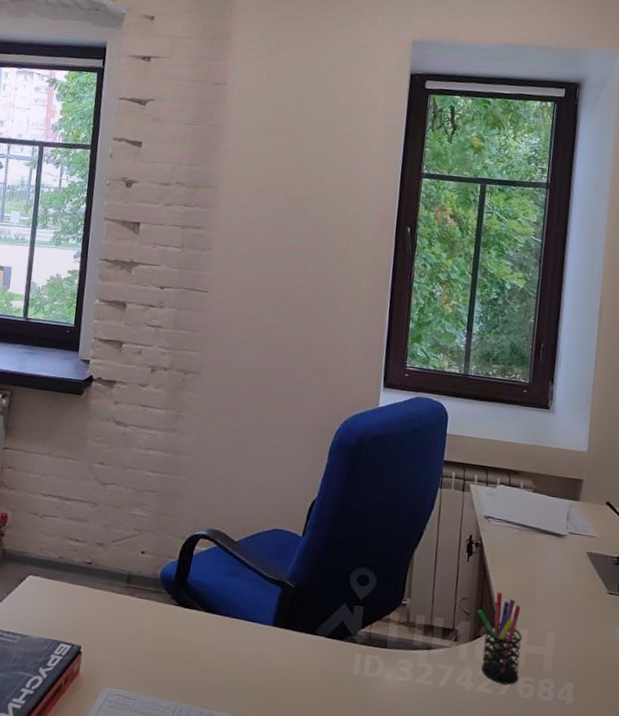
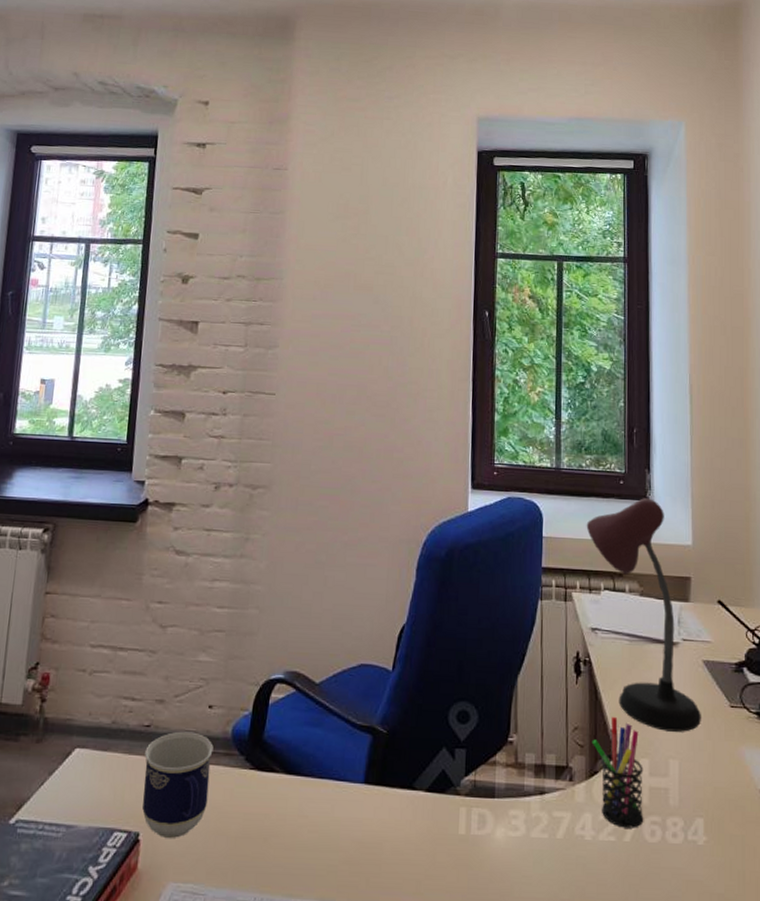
cup: none [84,570,145,654] -> present [142,731,214,838]
desk lamp: none [488,406,580,611] -> present [586,497,701,732]

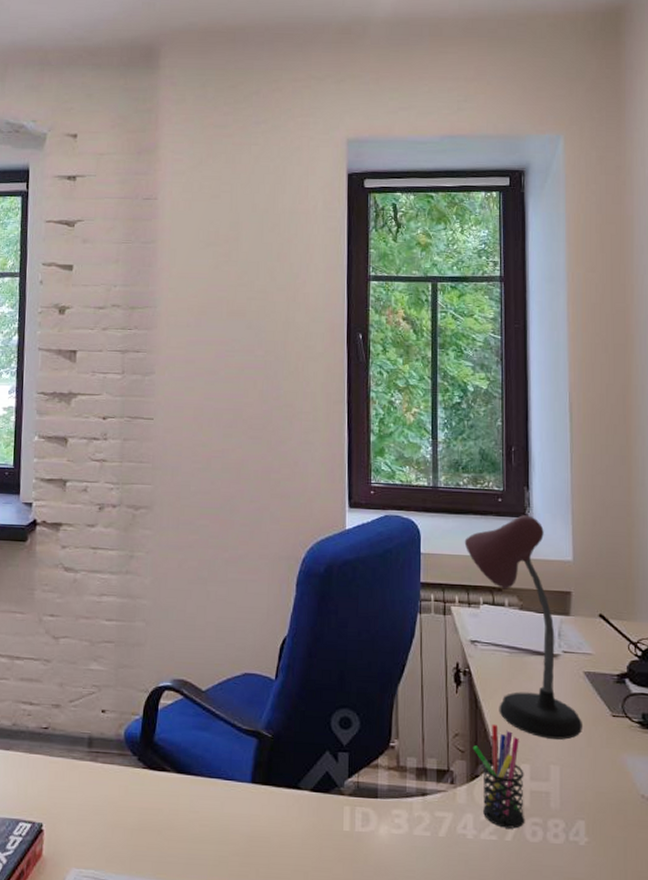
cup: present [142,731,214,838] -> none [44,733,108,829]

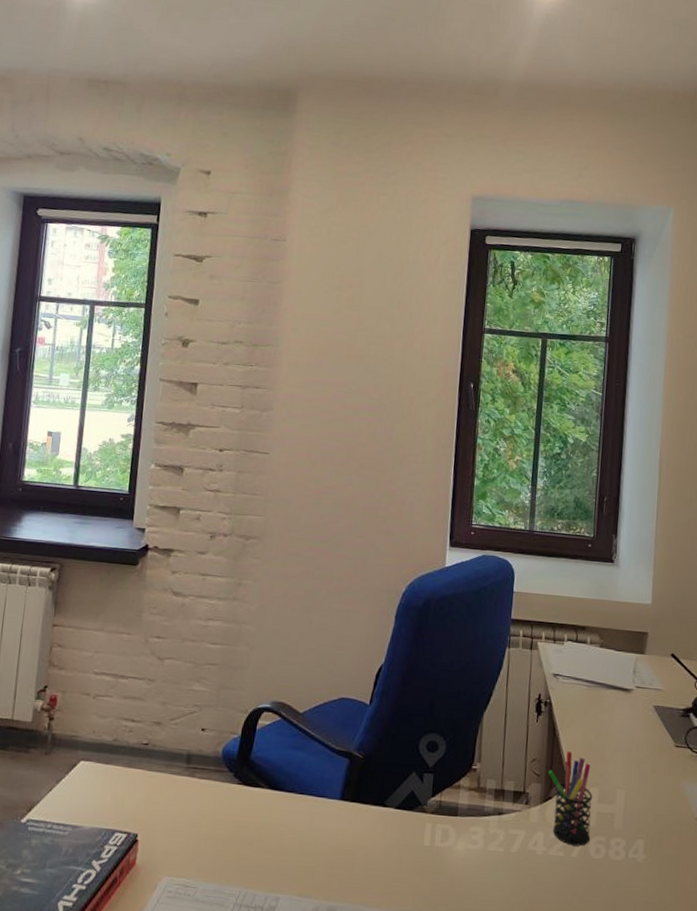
desk lamp: present [464,514,582,740] -> none [554,559,649,767]

